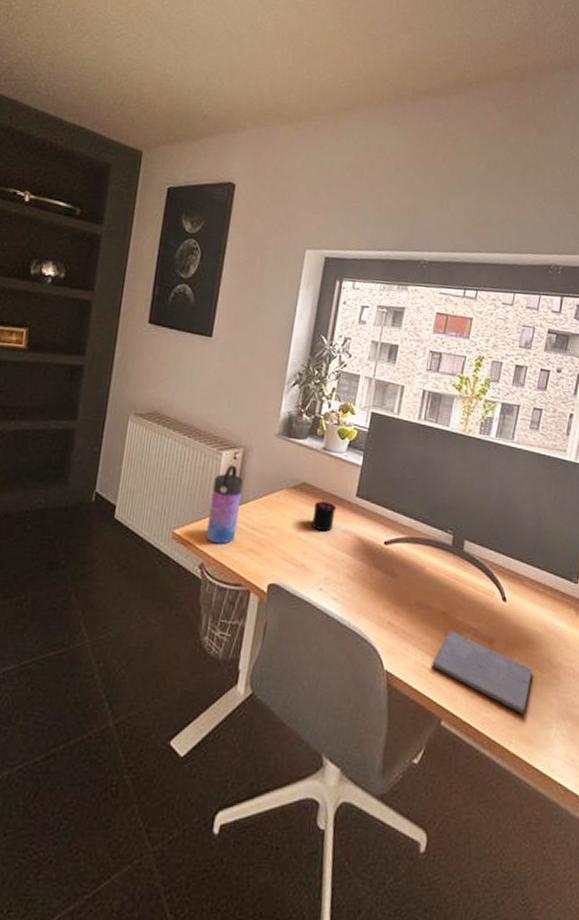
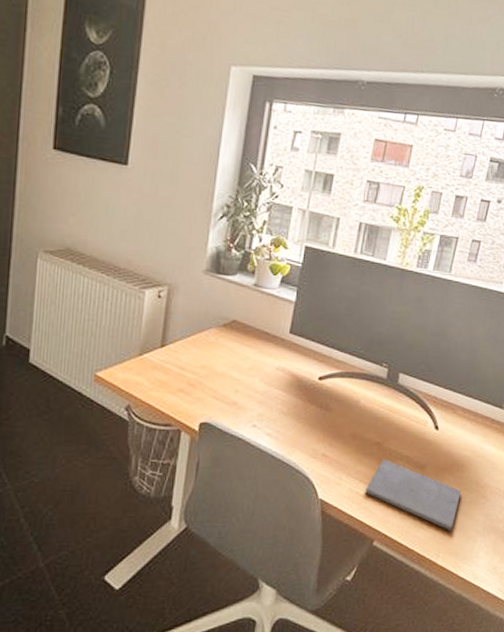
water bottle: present [205,465,243,544] -> none [131,304,169,385]
candle: present [312,497,337,532] -> none [244,335,270,369]

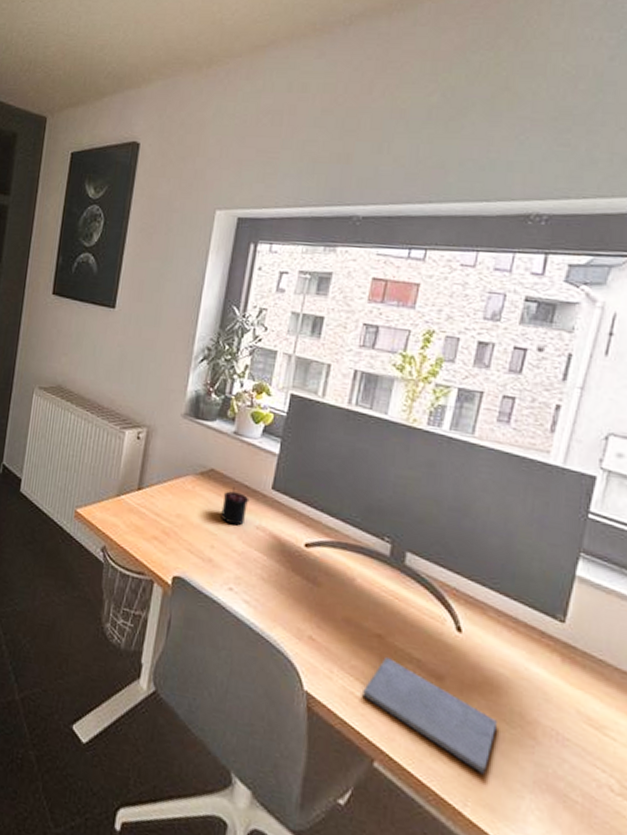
candle: none [244,335,270,369] -> present [221,487,250,526]

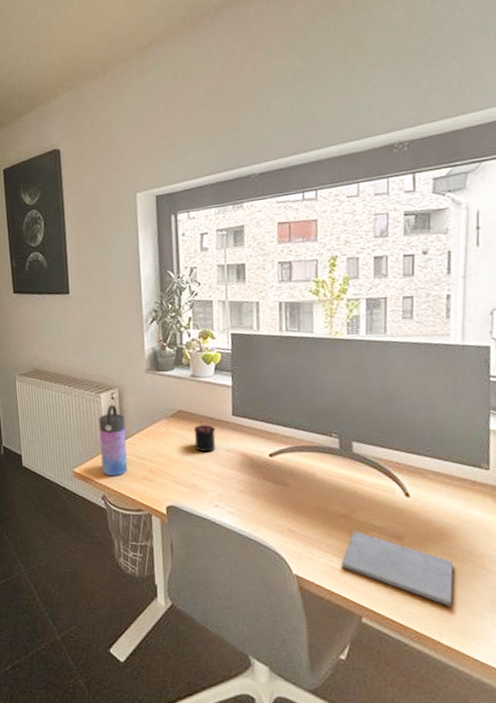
water bottle: none [108,445,147,529] -> present [99,404,128,477]

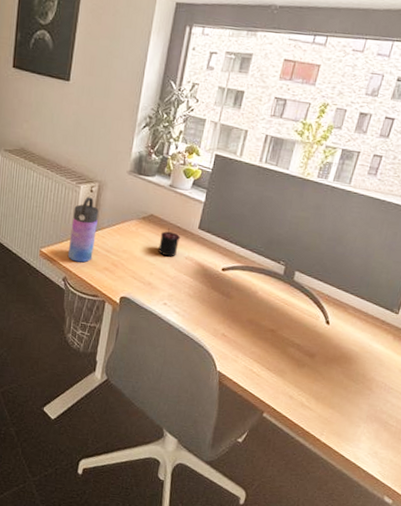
notepad: present [341,531,454,607] -> none [258,345,348,415]

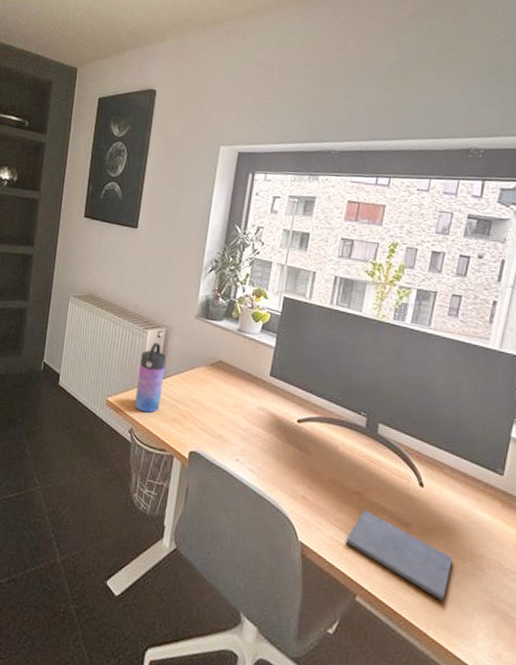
candle: present [158,228,181,257] -> none [228,375,252,407]
notepad: none [258,345,348,415] -> present [346,510,452,602]

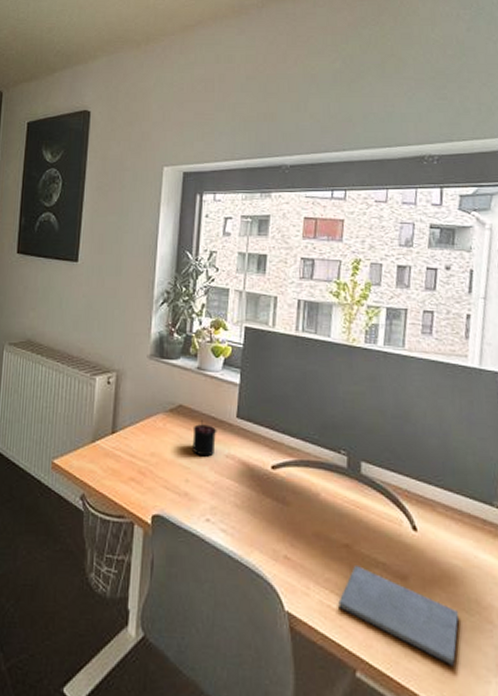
water bottle: present [134,342,166,413] -> none [84,390,118,474]
candle: none [228,375,252,407] -> present [192,420,217,457]

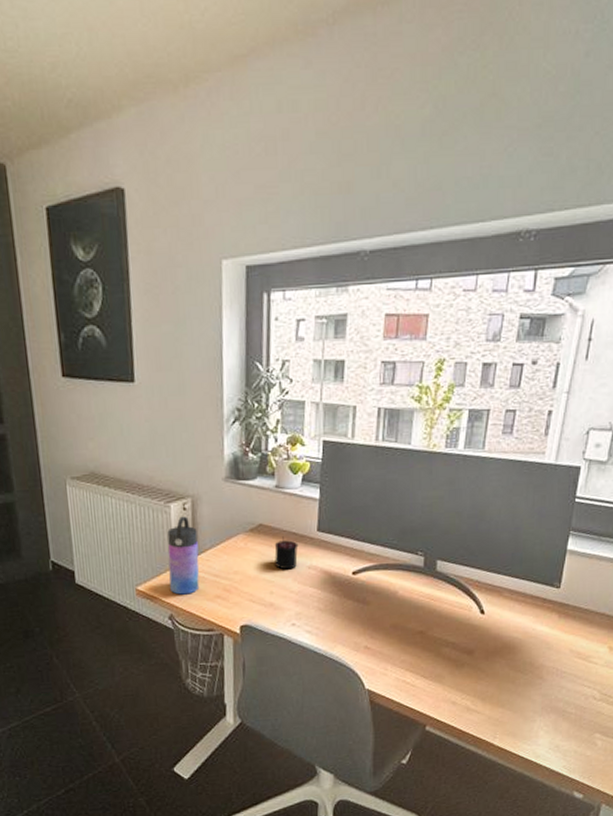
water bottle: none [84,390,118,474] -> present [167,516,200,595]
notepad: present [338,566,458,666] -> none [412,647,514,713]

